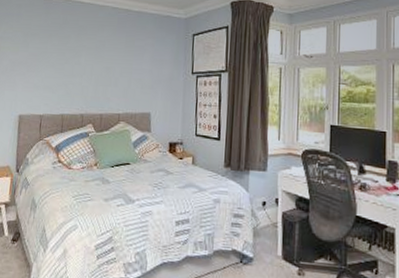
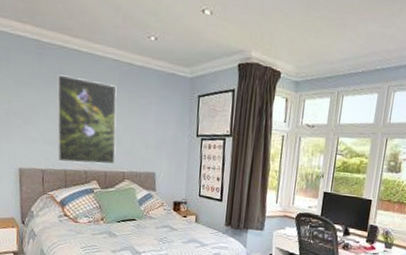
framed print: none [55,25,115,108] -> present [56,74,117,165]

